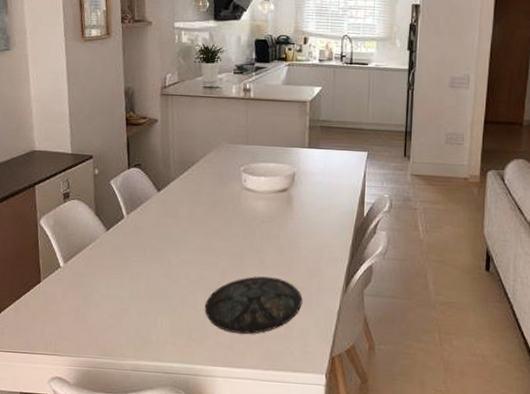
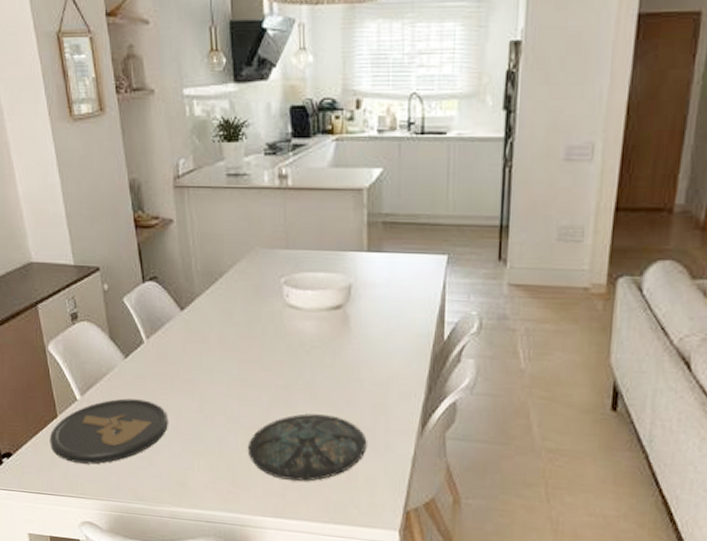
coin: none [31,265,139,324] -> present [49,398,168,464]

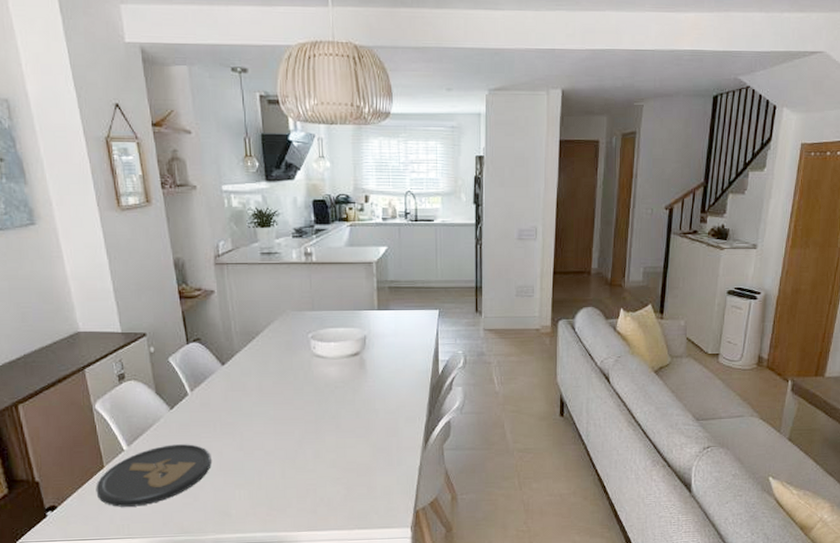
plate: present [247,413,367,481] -> none [283,441,383,498]

